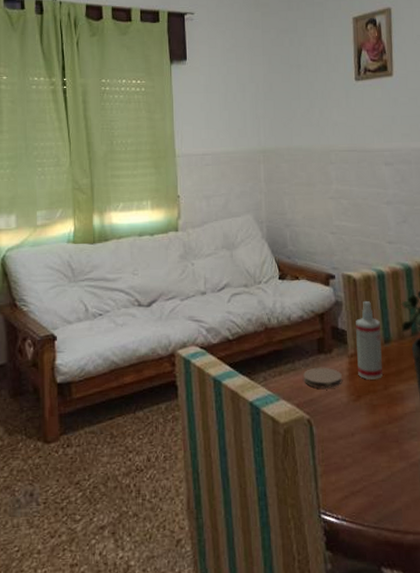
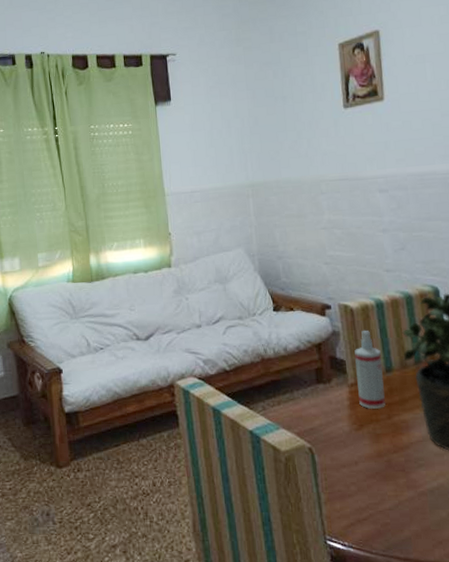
coaster: present [303,367,342,389] -> none [302,396,343,418]

